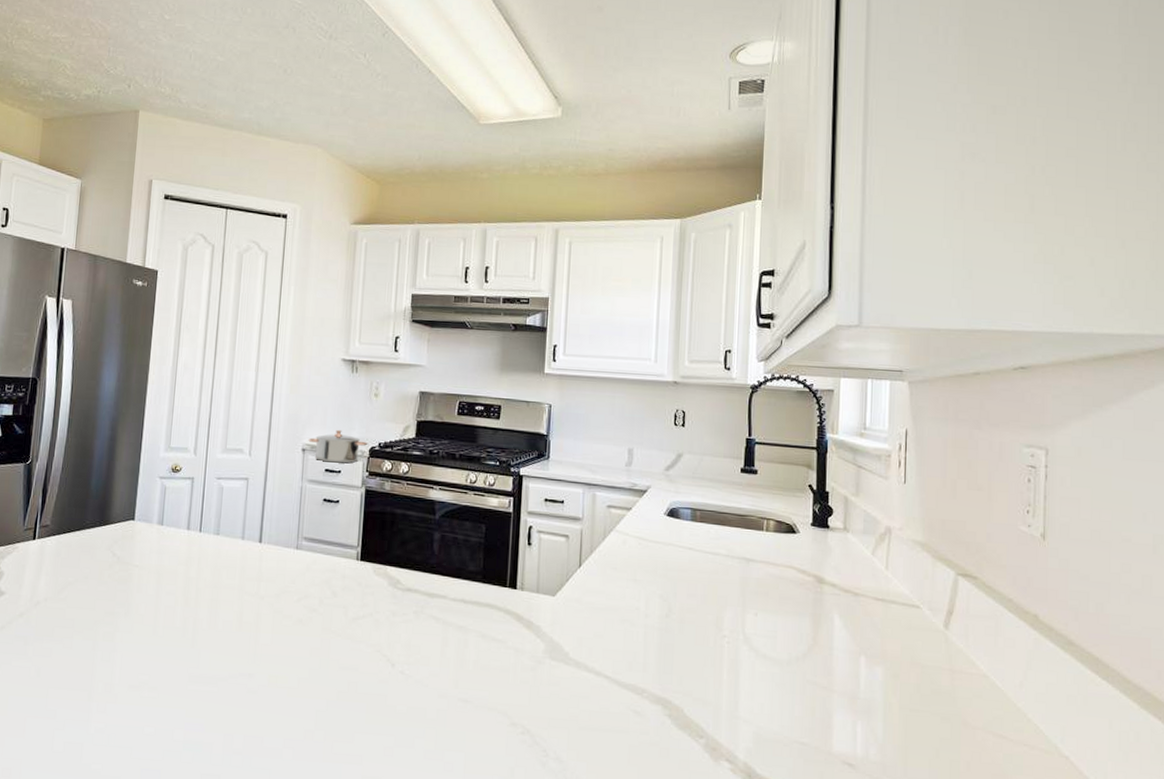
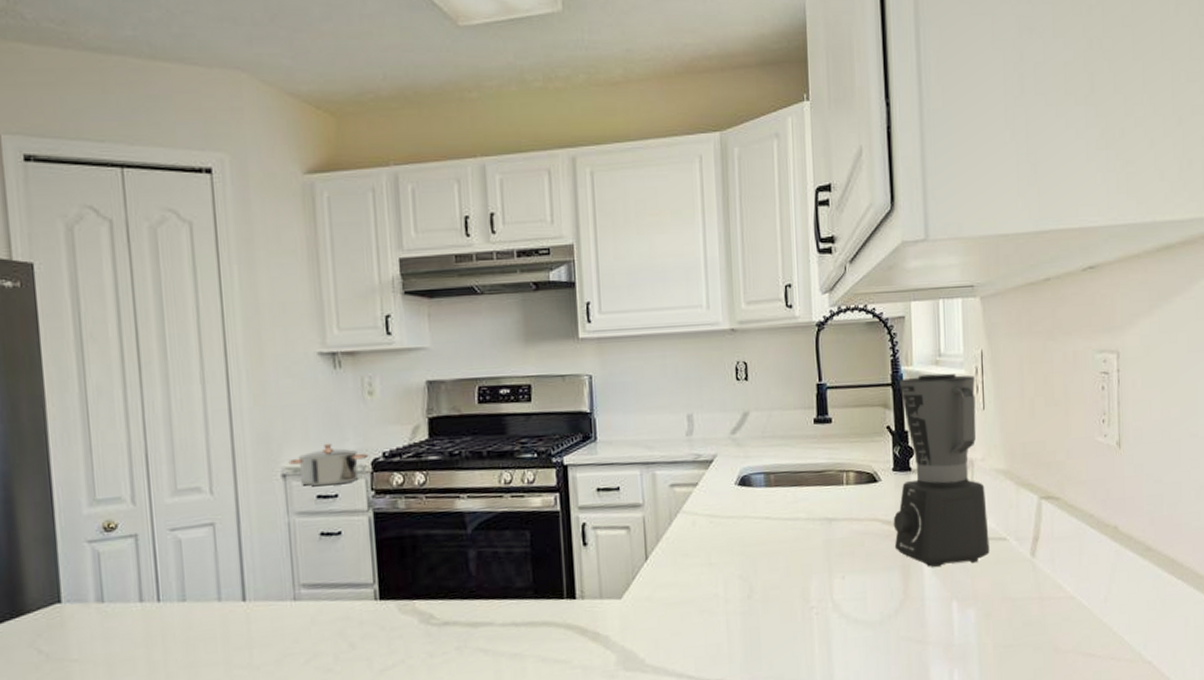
blender: none [807,444,902,625] -> present [893,373,990,567]

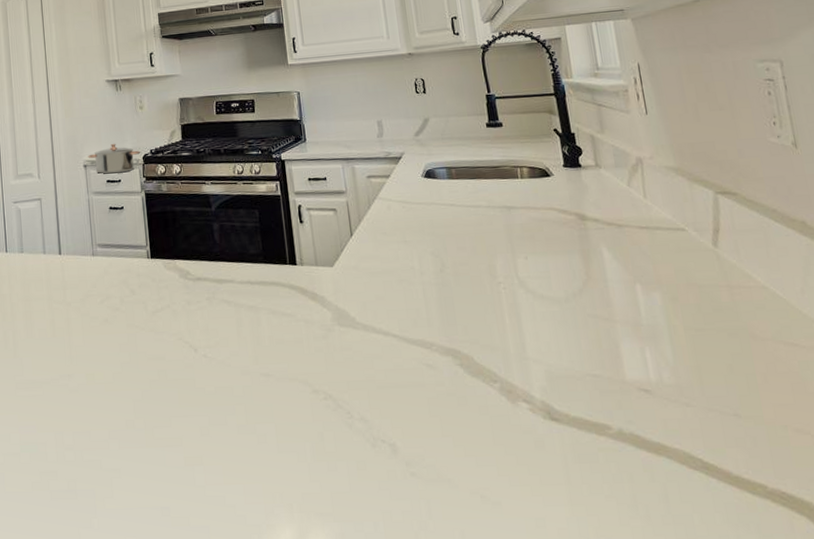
blender: present [893,373,990,567] -> none [561,83,669,252]

